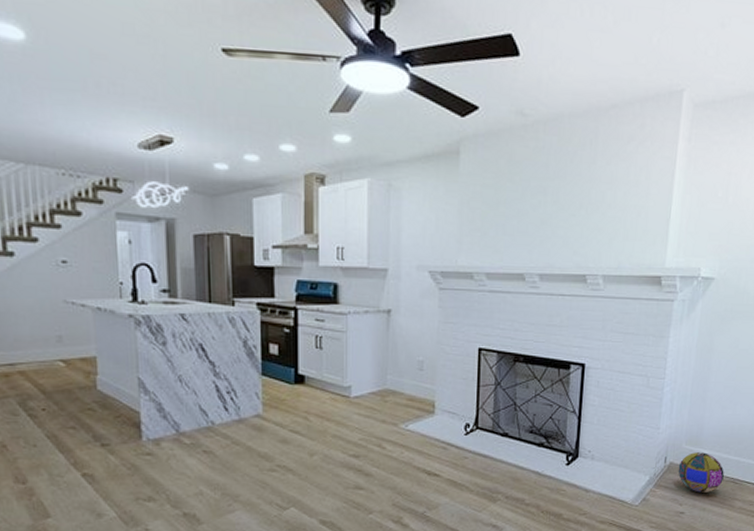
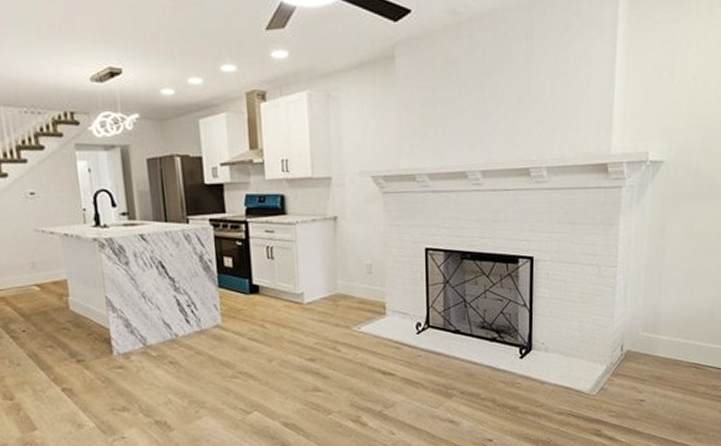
ball: present [678,452,724,493] -> none [635,339,685,380]

